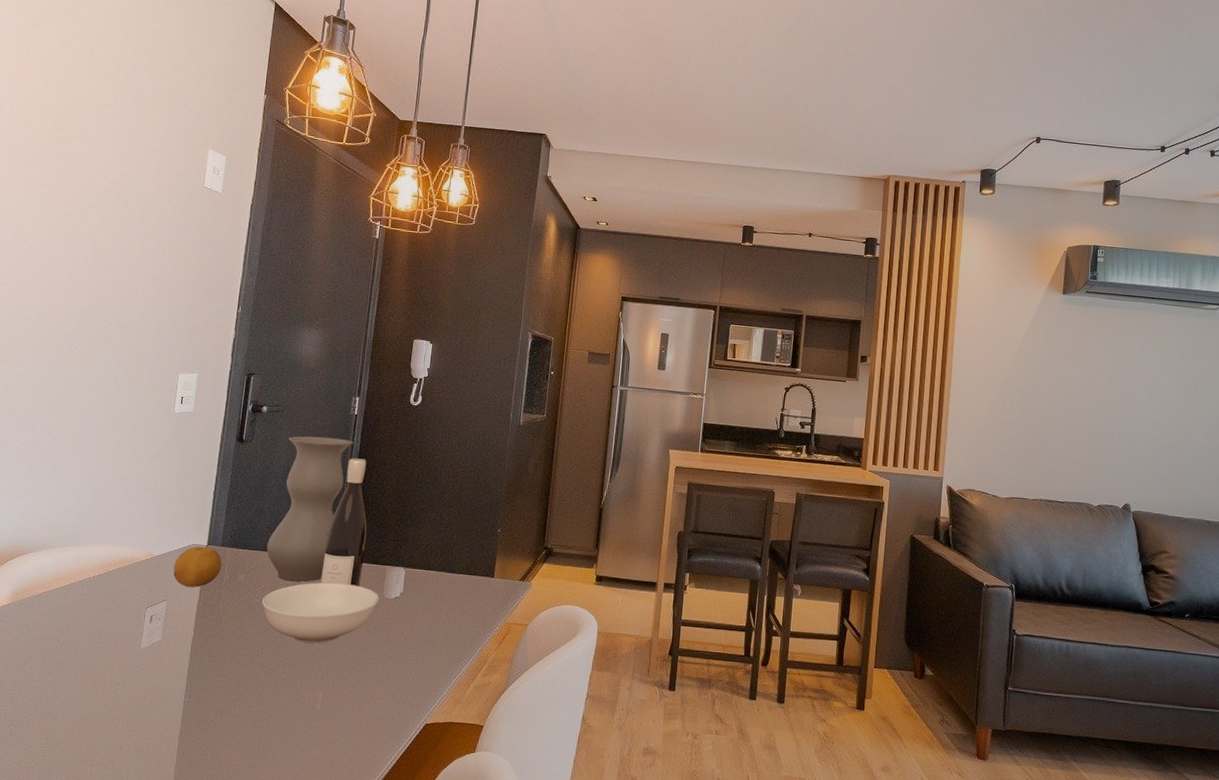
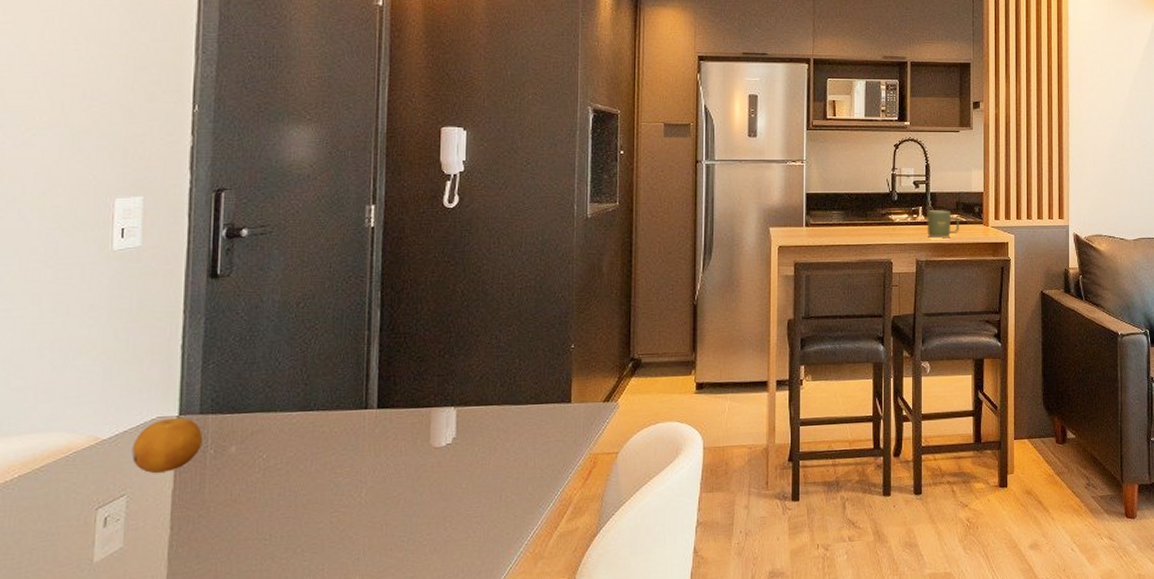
bowl: present [261,582,380,644] -> none [264,437,426,519]
vase: present [266,436,353,582] -> none [264,258,372,445]
bottle: present [320,458,368,586] -> none [343,280,402,443]
mug: none [808,449,839,477] -> present [927,210,959,239]

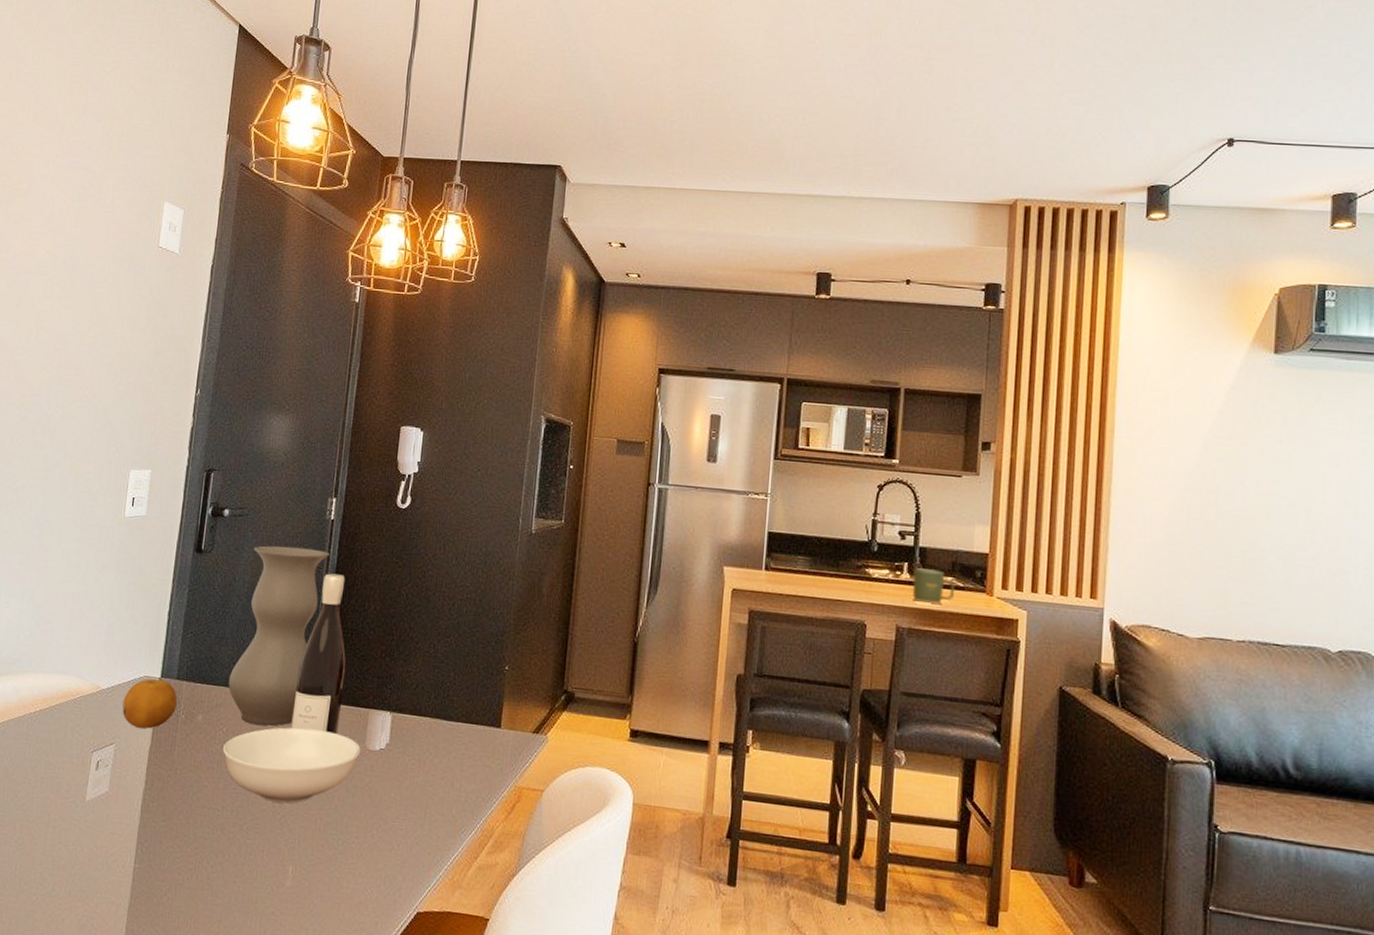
vase: none [264,258,372,445] -> present [228,545,329,726]
bowl: none [264,437,426,519] -> present [222,727,361,804]
bottle: none [343,280,402,443] -> present [290,573,347,734]

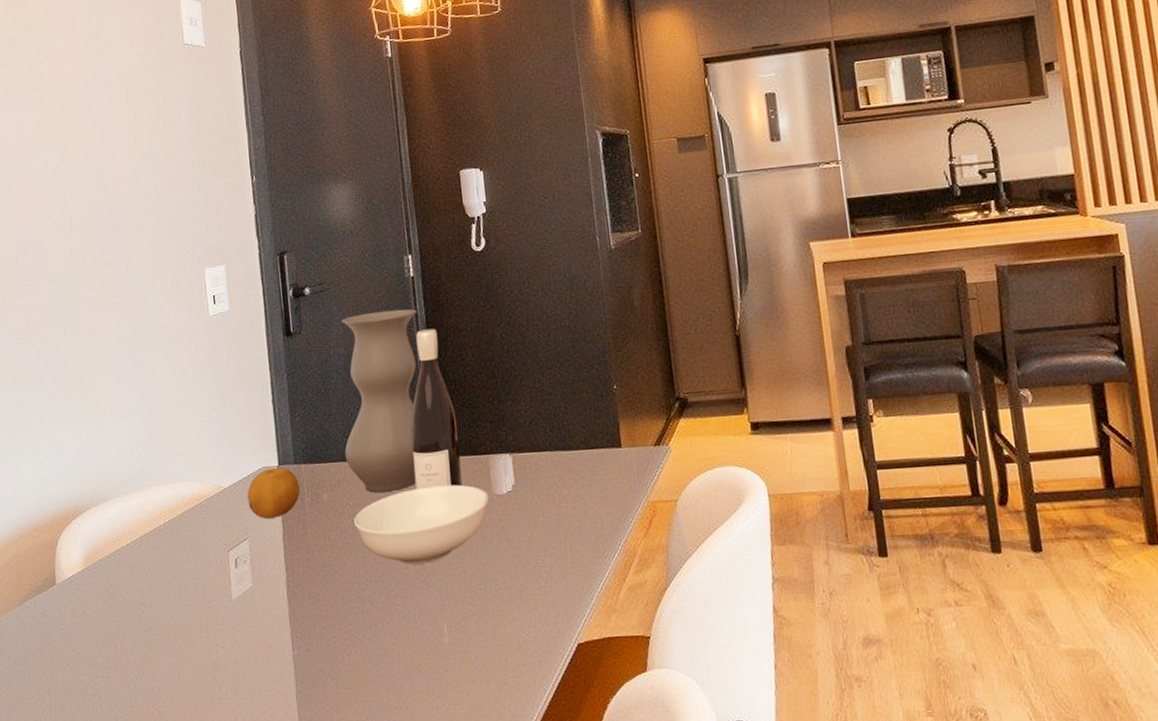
mug: present [912,568,954,605] -> none [1001,201,1048,238]

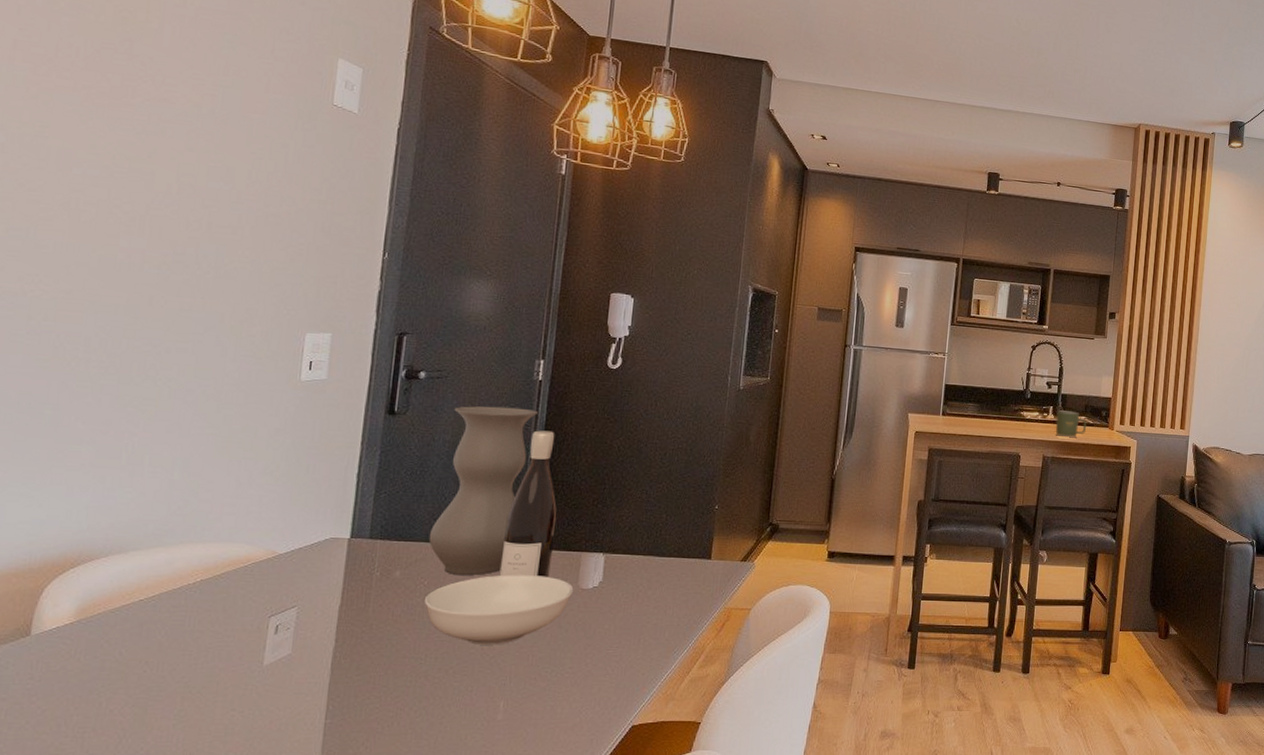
fruit: present [247,467,300,519] -> none [305,539,371,589]
mug: none [1001,201,1048,238] -> present [1055,410,1086,438]

